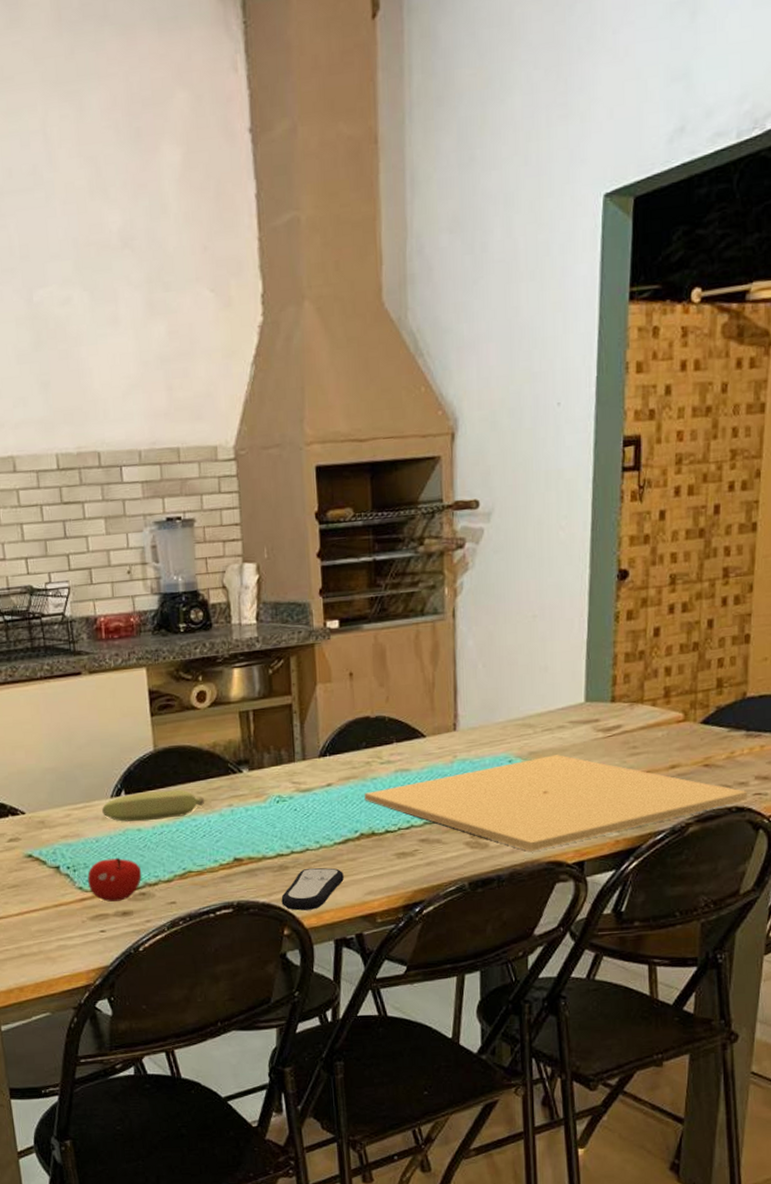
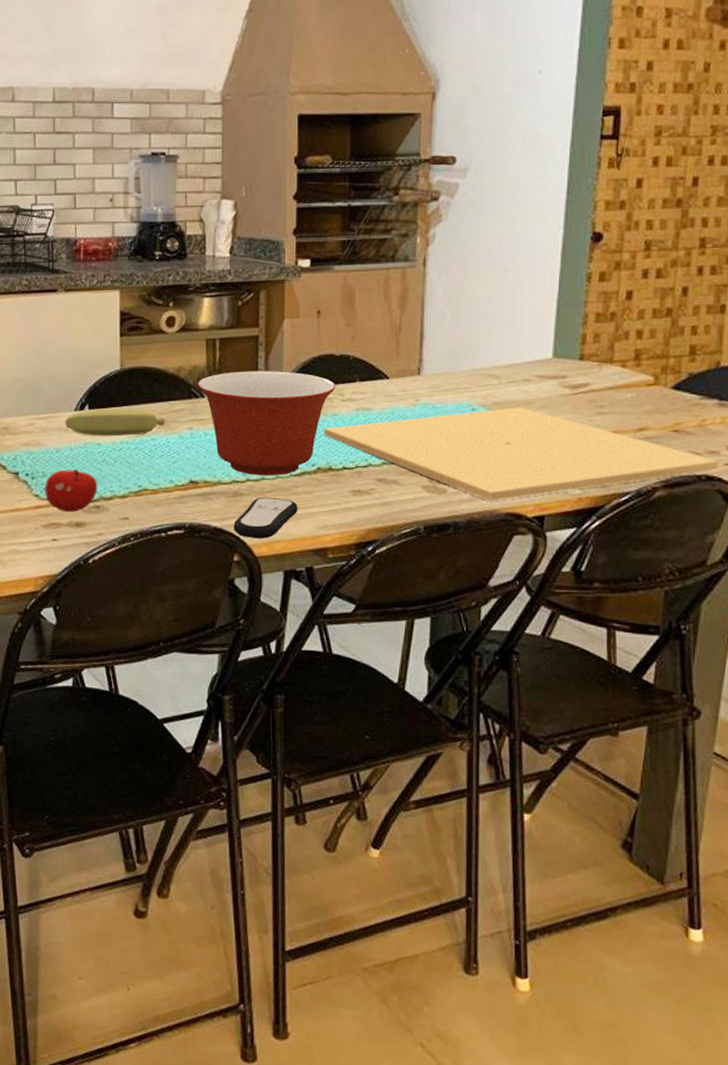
mixing bowl: none [234,738,374,848] -> present [198,371,336,476]

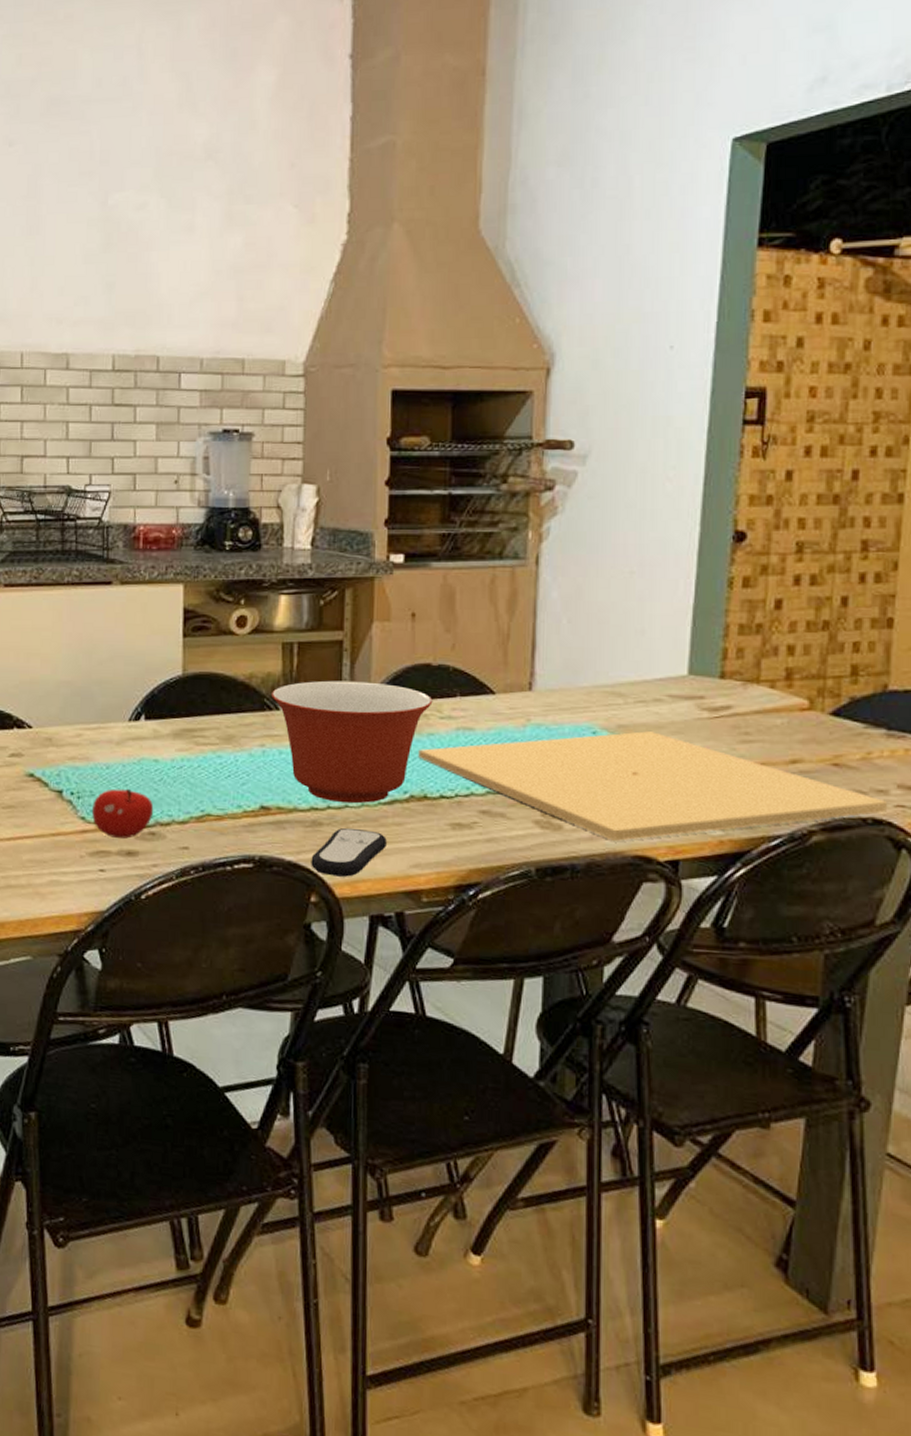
banana: present [65,408,165,437] -> none [117,719,233,752]

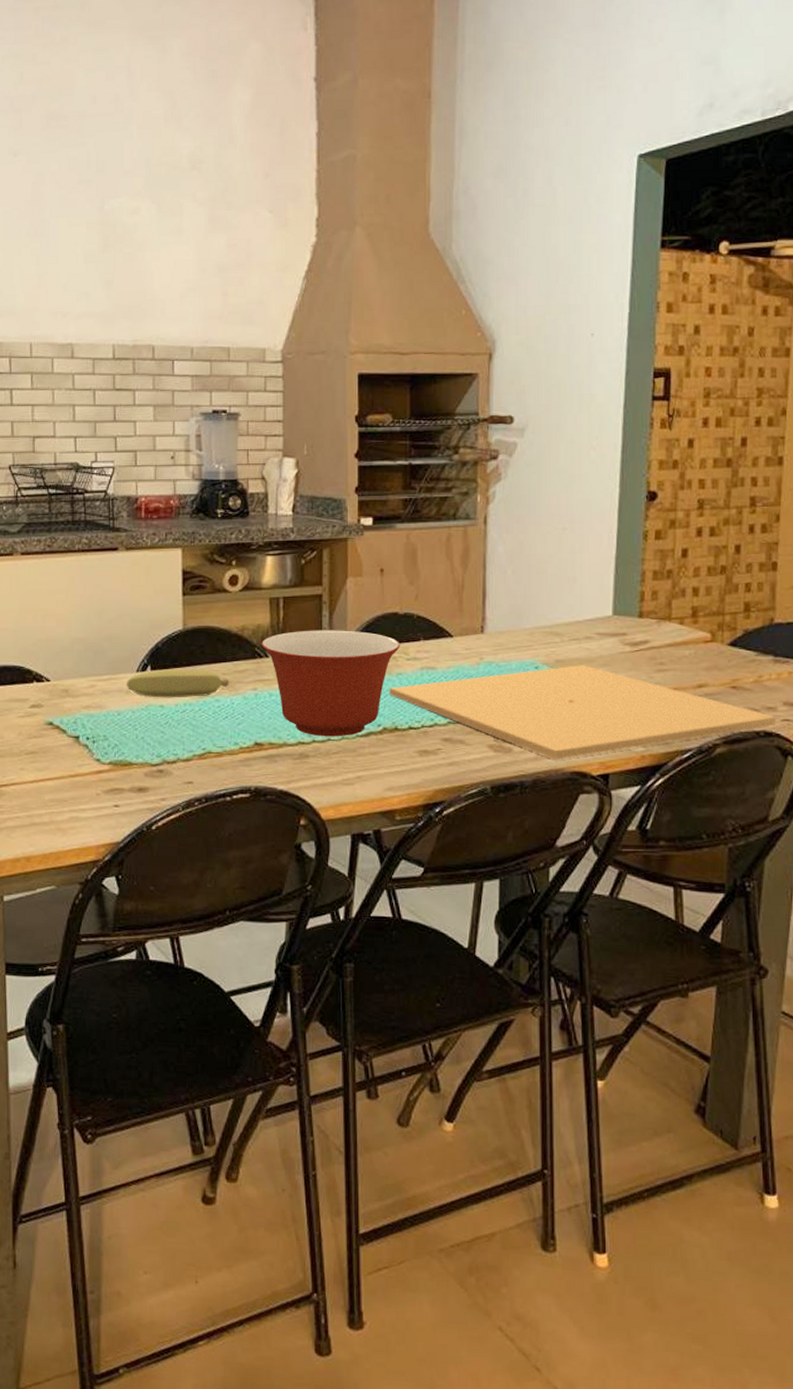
fruit: present [92,788,154,839] -> none [106,732,161,776]
banana: none [117,719,233,752] -> present [127,669,229,698]
remote control: present [311,827,387,877] -> none [300,758,364,801]

